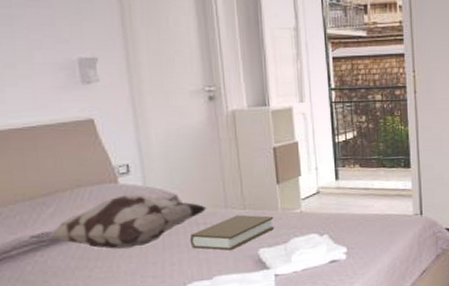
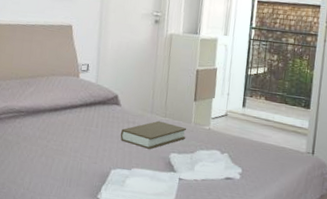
decorative pillow: present [28,194,207,249] -> none [14,87,138,131]

